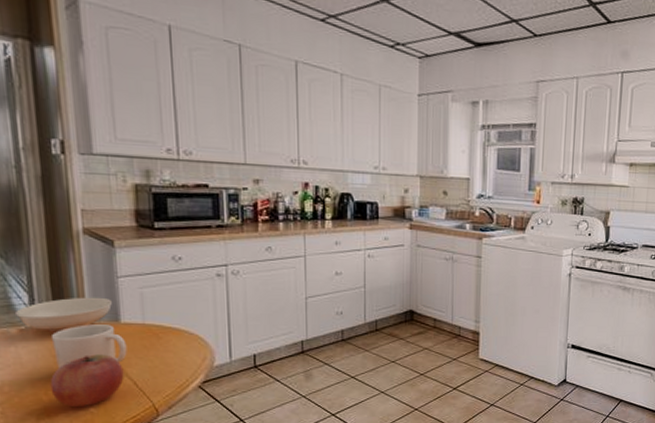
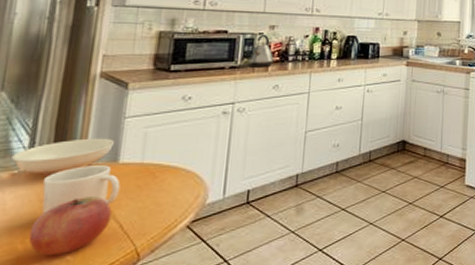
kettle: none [236,189,263,227] -> present [248,34,274,68]

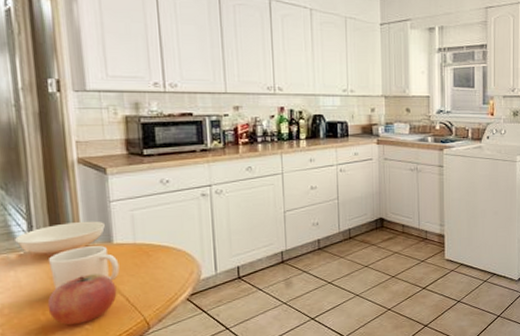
kettle: present [248,34,274,68] -> none [218,115,243,150]

